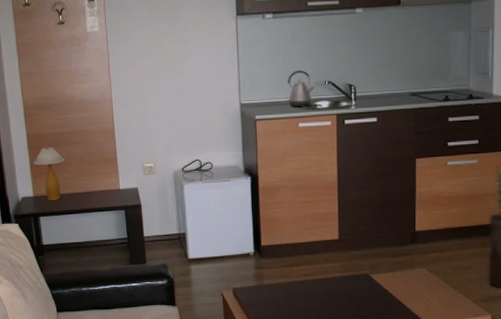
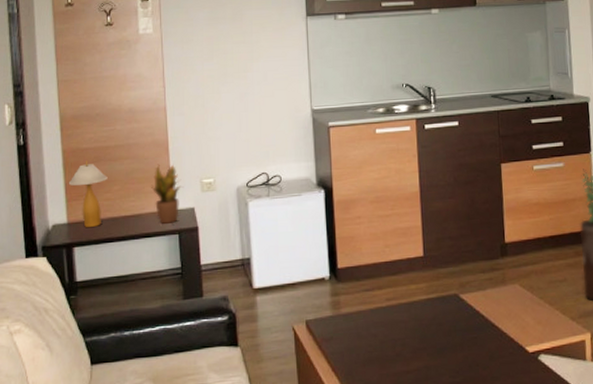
potted plant: none [101,149,129,200] -> present [151,164,184,224]
kettle: present [287,70,315,108] -> none [363,73,392,113]

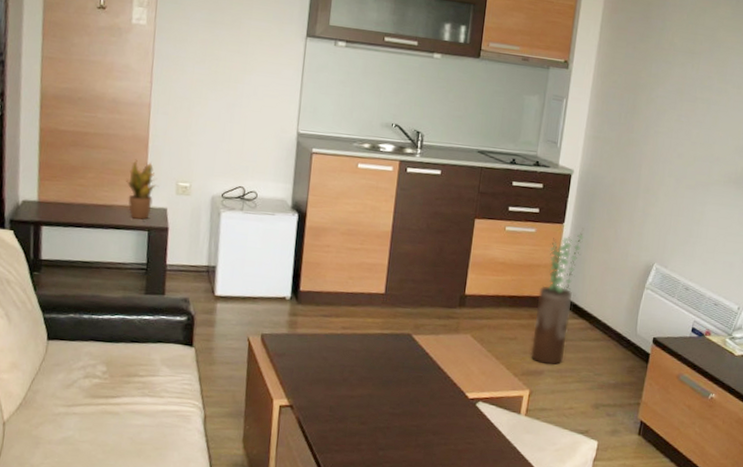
table lamp: present [68,160,108,228] -> none [42,143,83,211]

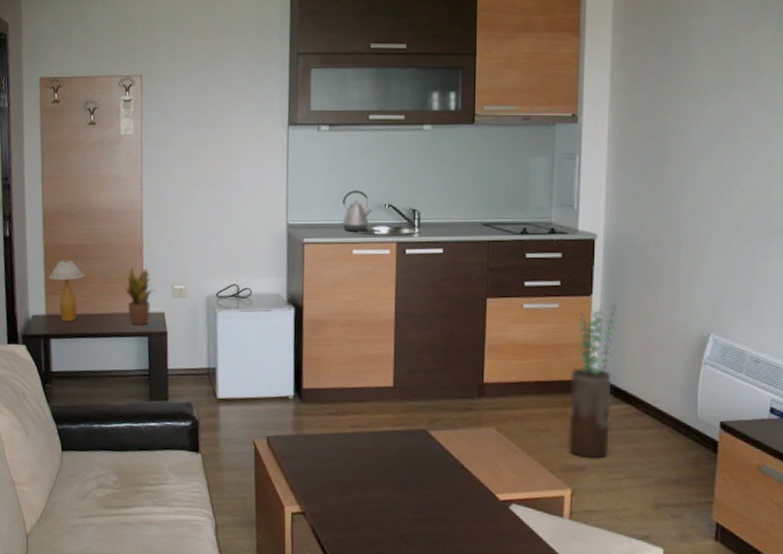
table lamp: none [42,143,83,211] -> present [48,256,84,322]
kettle: none [349,107,380,148] -> present [341,190,373,232]

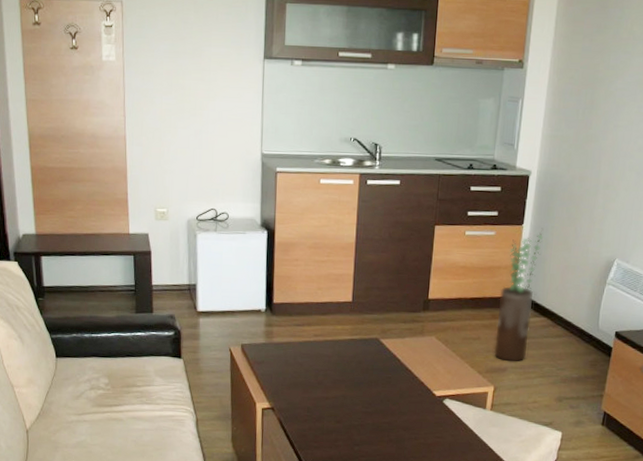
table lamp: present [48,256,84,322] -> none [36,179,71,241]
potted plant: present [124,266,156,325] -> none [110,189,140,245]
kettle: present [341,190,373,232] -> none [310,124,339,163]

